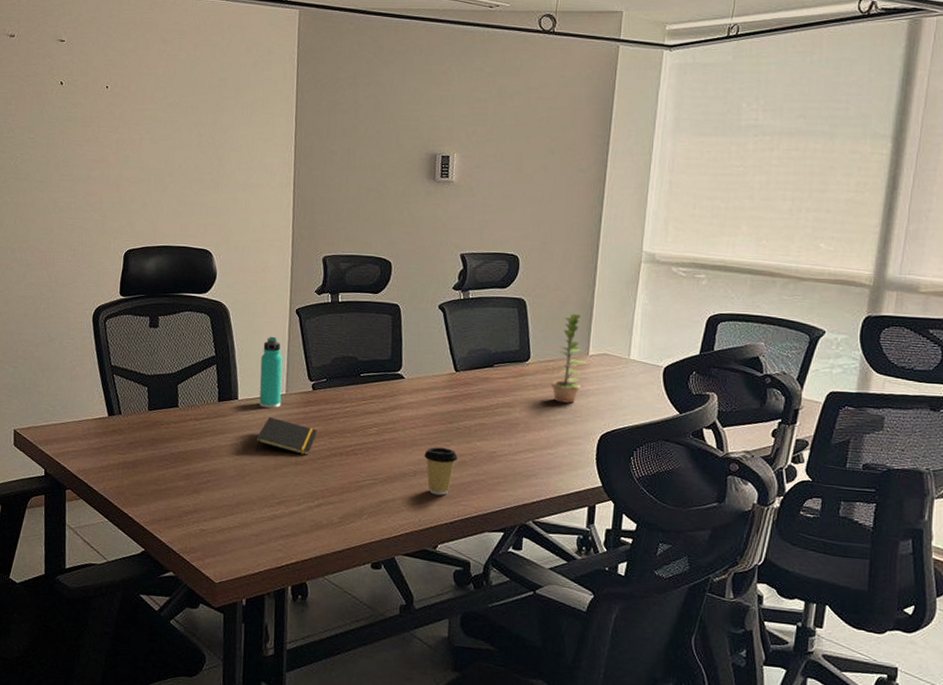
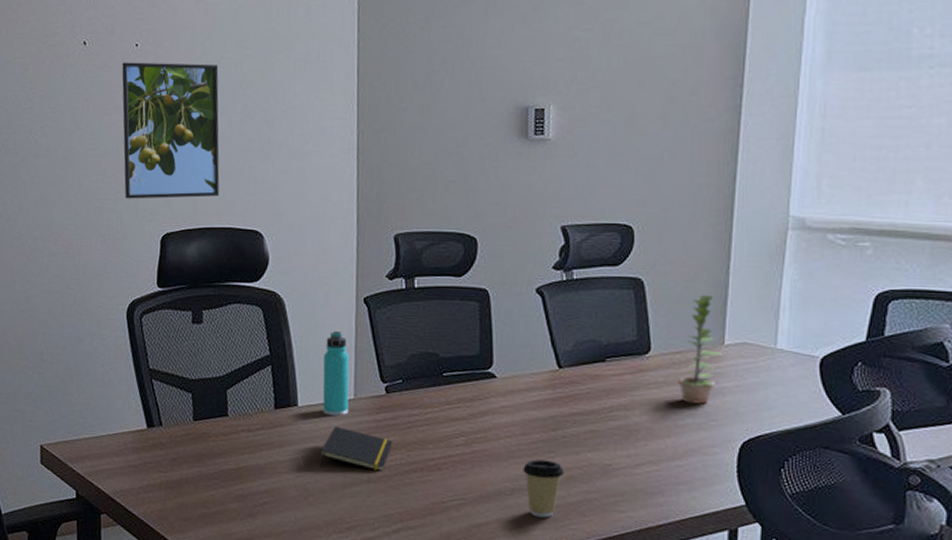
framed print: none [93,101,178,220] -> present [122,62,220,199]

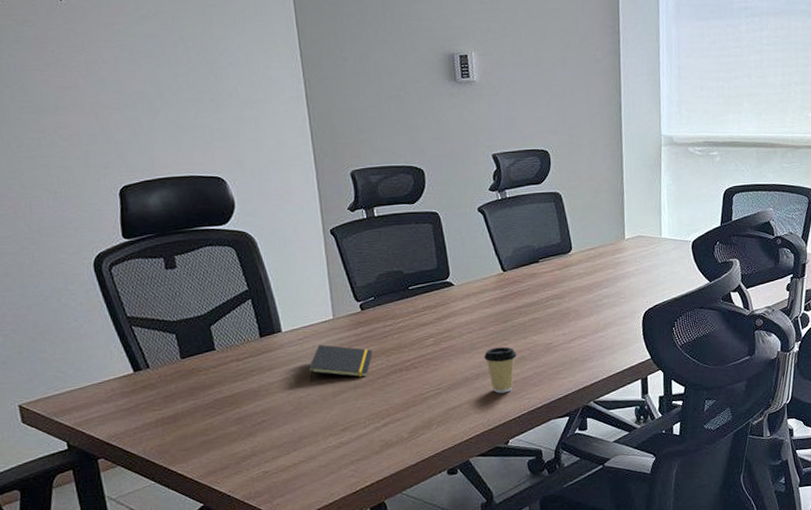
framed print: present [122,62,220,199] -> none [47,16,176,155]
thermos bottle: present [322,331,350,416] -> none [300,262,330,336]
plant: present [678,294,724,404] -> none [594,201,626,287]

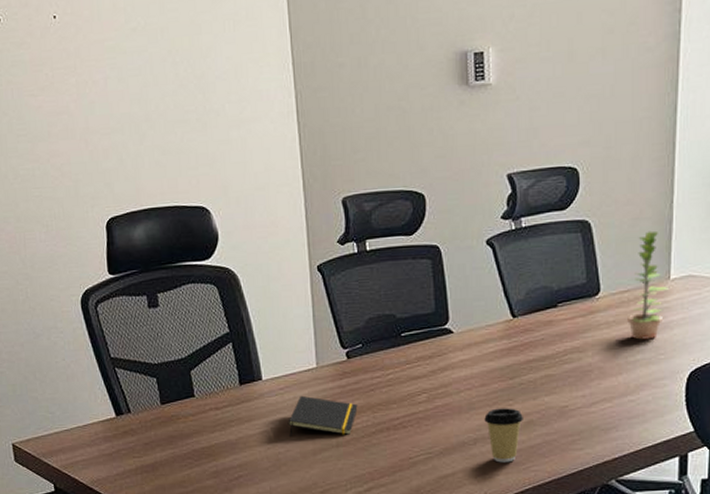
plant: none [594,201,626,287] -> present [627,230,670,340]

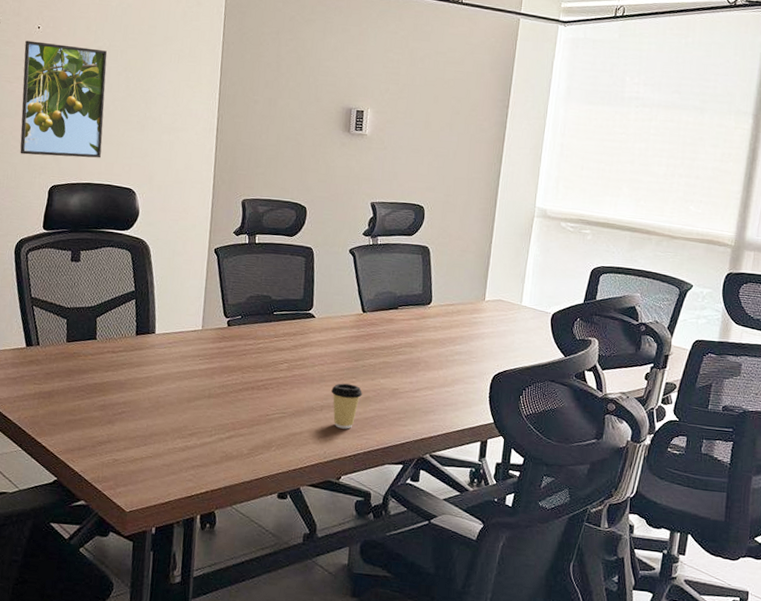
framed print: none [42,32,161,186] -> present [20,40,108,158]
notepad: present [288,395,358,438] -> none [170,351,231,389]
plant: present [627,230,670,340] -> none [450,261,484,345]

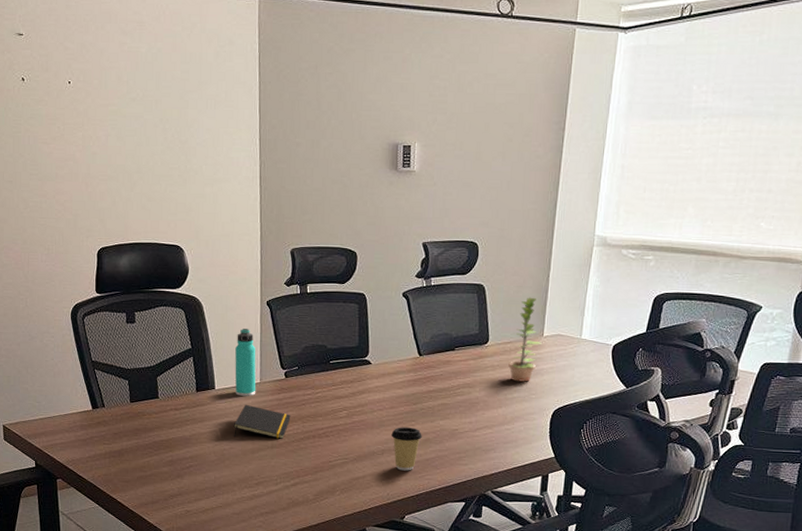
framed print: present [20,40,108,158] -> none [57,97,146,218]
notepad: none [170,351,231,389] -> present [233,404,291,439]
thermos bottle: none [175,274,200,343] -> present [235,329,256,396]
plant: none [450,261,484,345] -> present [508,297,543,382]

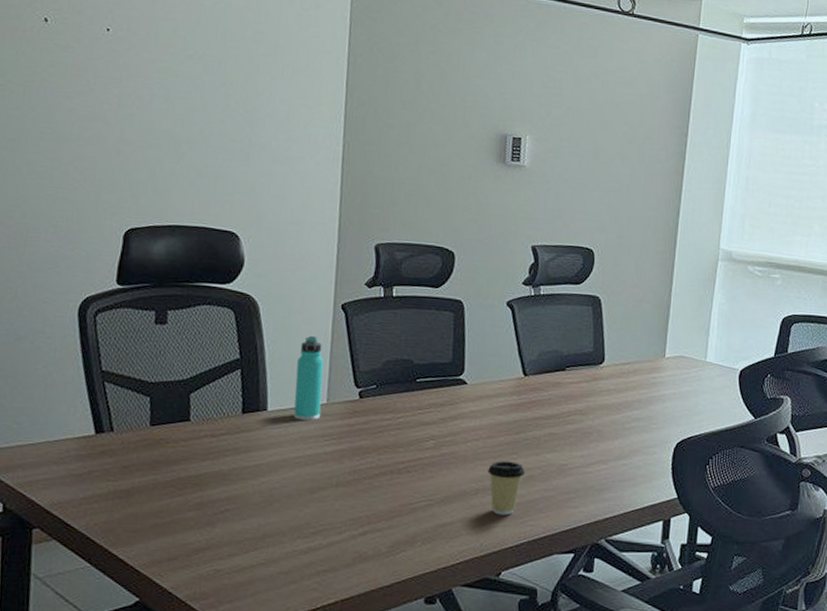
notepad: present [233,404,291,439] -> none [287,430,364,475]
plant: present [508,297,543,382] -> none [626,313,665,410]

